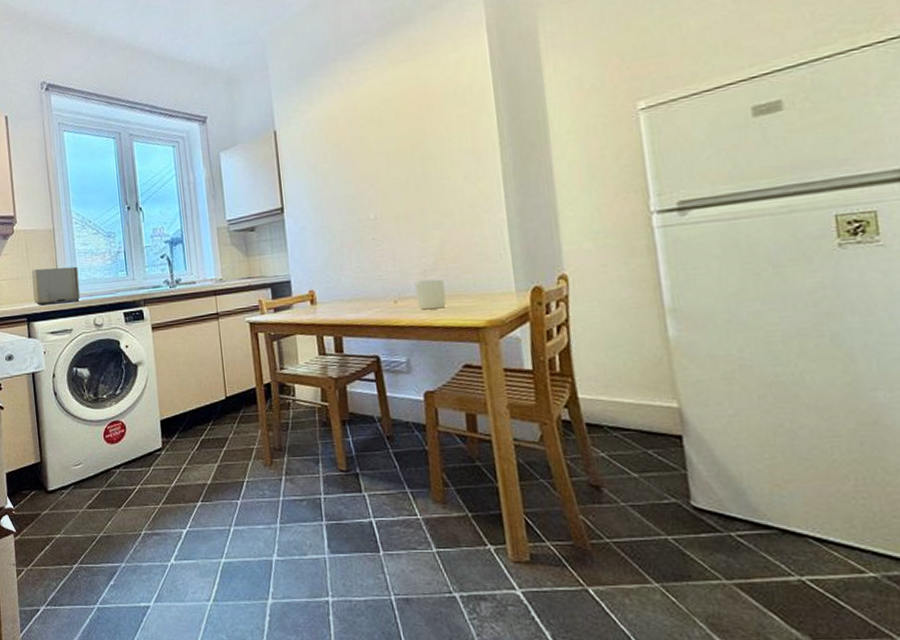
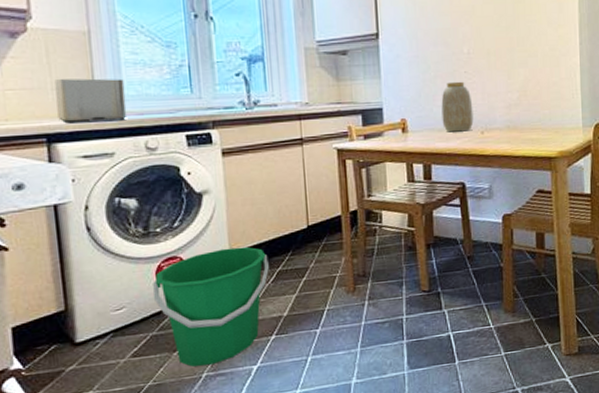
bucket: none [102,414,194,523] -> present [152,246,269,367]
vase: none [349,248,385,303] -> present [441,81,474,132]
mug: present [414,279,446,310] -> none [500,113,526,141]

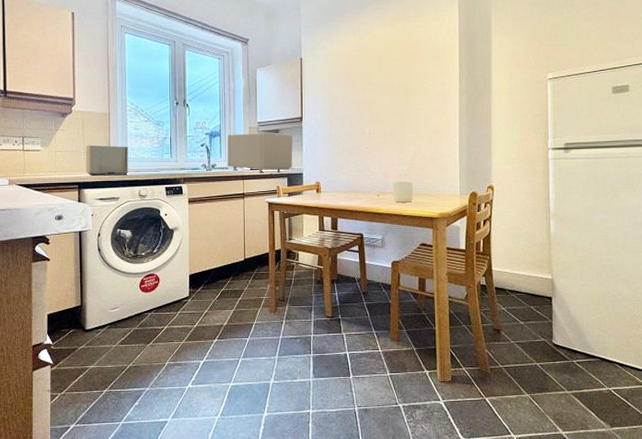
bucket: present [152,246,269,367] -> none [137,271,216,356]
microwave: none [274,55,368,110] -> present [227,133,293,173]
vase: present [441,81,474,132] -> none [347,155,372,194]
mug: none [500,113,526,141] -> present [393,181,413,203]

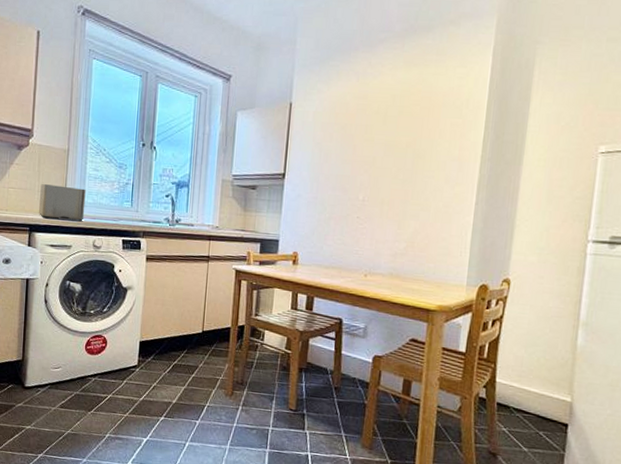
microwave: present [227,133,293,173] -> none [193,186,272,237]
mug: present [393,181,413,203] -> none [384,261,410,288]

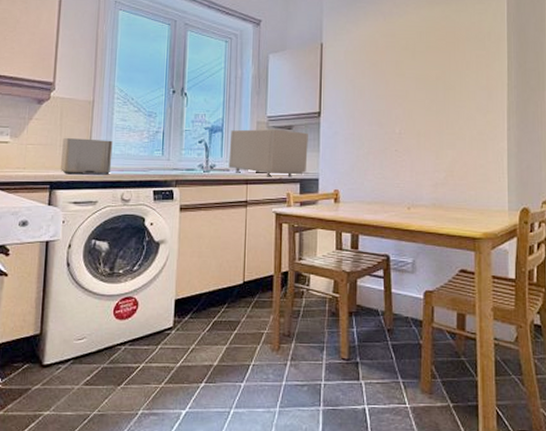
microwave: none [193,186,272,237] -> present [228,129,308,177]

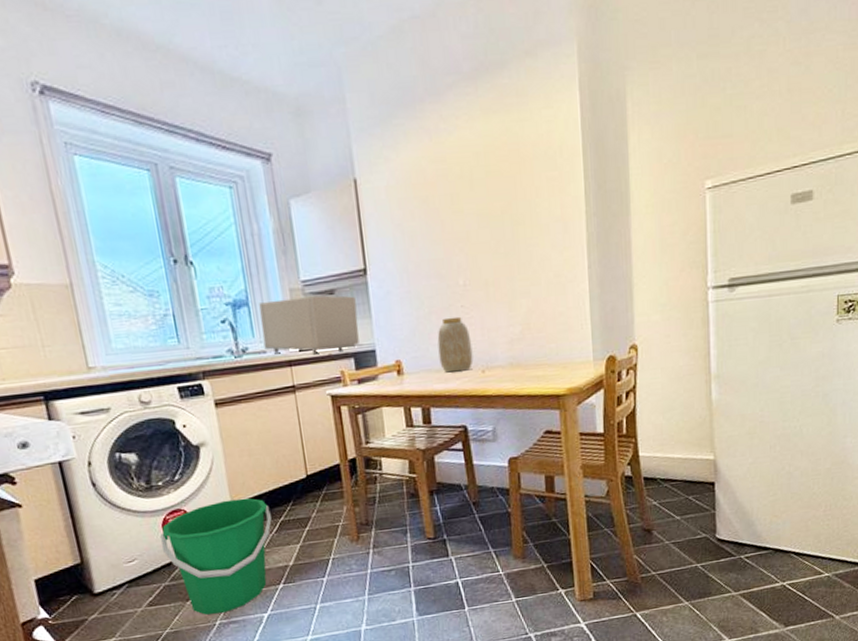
toaster: present [61,137,113,175] -> none [44,332,118,381]
bucket: none [108,294,207,403] -> present [160,498,272,615]
vase: none [372,158,401,206] -> present [437,316,474,373]

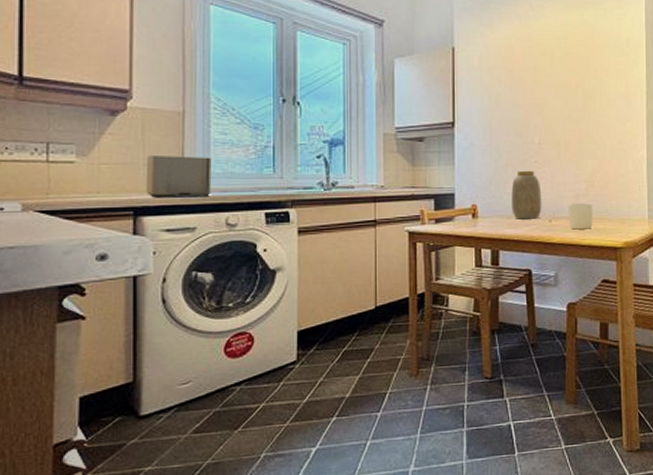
toaster: none [44,332,118,381] -> present [147,154,212,198]
bucket: present [160,498,272,615] -> none [219,325,335,446]
microwave: present [259,295,359,355] -> none [353,142,442,194]
mug: none [502,348,531,379] -> present [568,203,593,230]

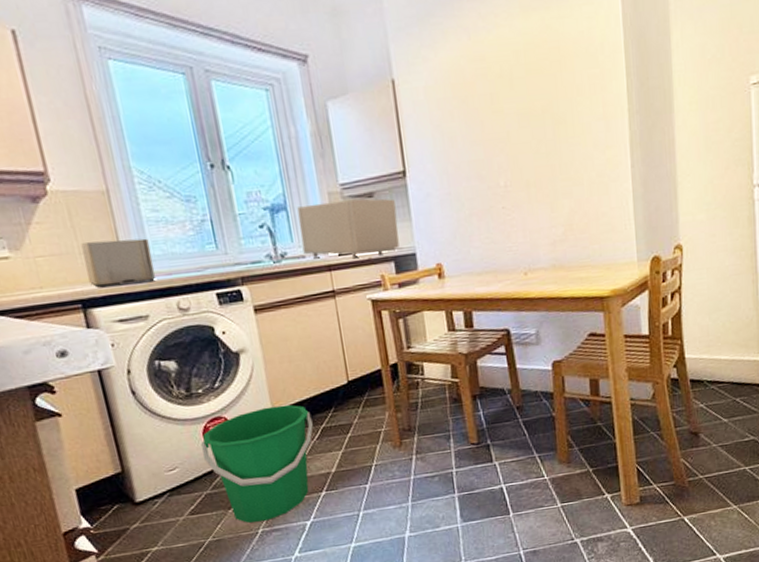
bucket: none [219,325,335,446] -> present [201,404,314,523]
microwave: none [353,142,442,194] -> present [297,198,400,259]
vase: present [511,170,542,219] -> none [478,218,516,276]
mug: present [568,203,593,230] -> none [544,249,574,282]

